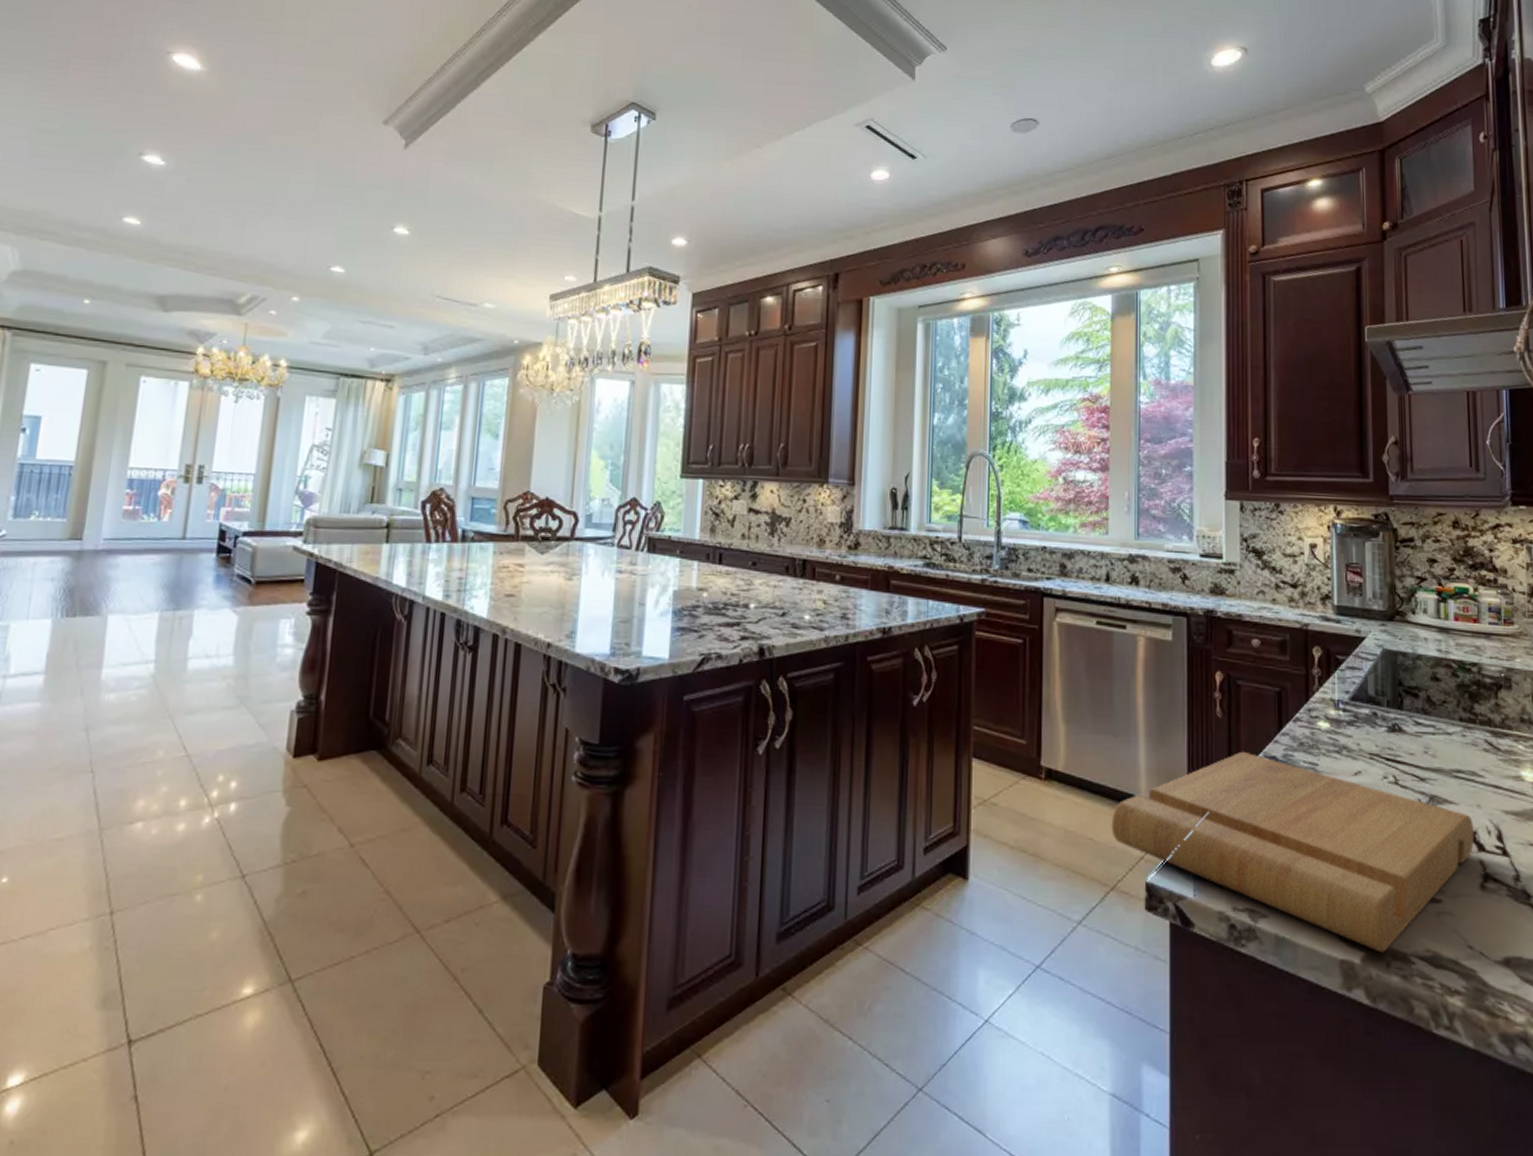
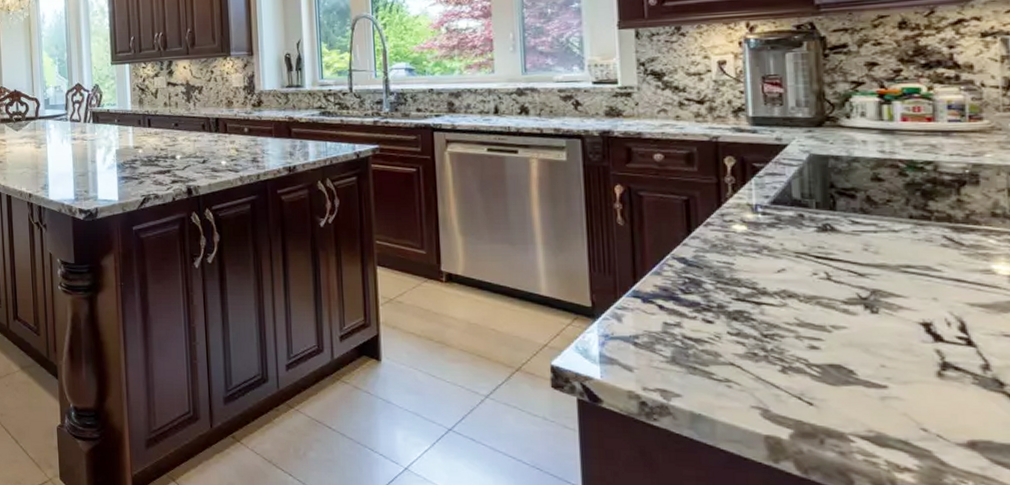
cutting board: present [1111,751,1474,953] -> none [513,254,929,431]

